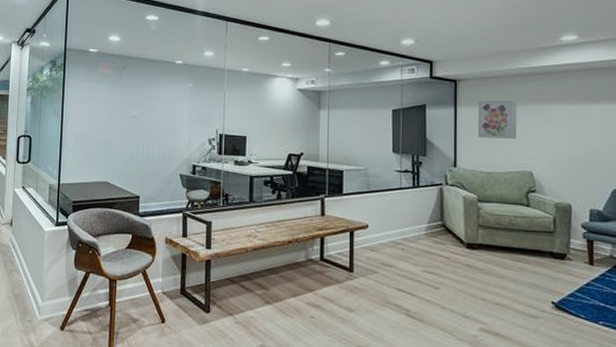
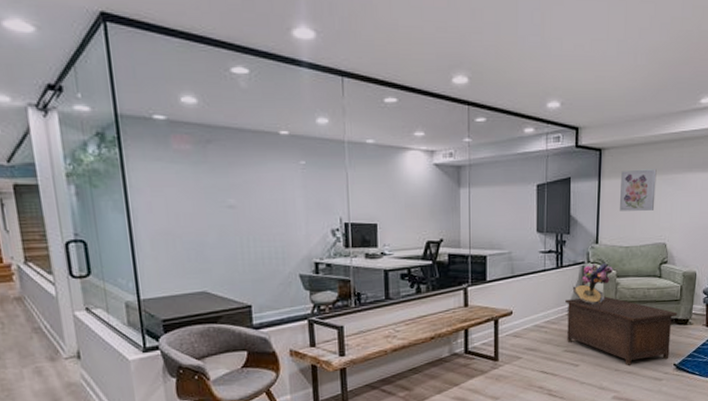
cabinet: none [423,219,552,296] -> present [565,296,678,365]
bouquet: none [430,185,473,227] -> present [572,262,613,305]

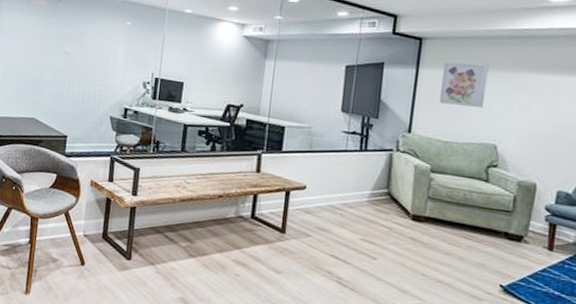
cabinet: present [565,296,678,365] -> none [365,185,508,278]
bouquet: present [572,262,613,305] -> none [375,153,427,197]

